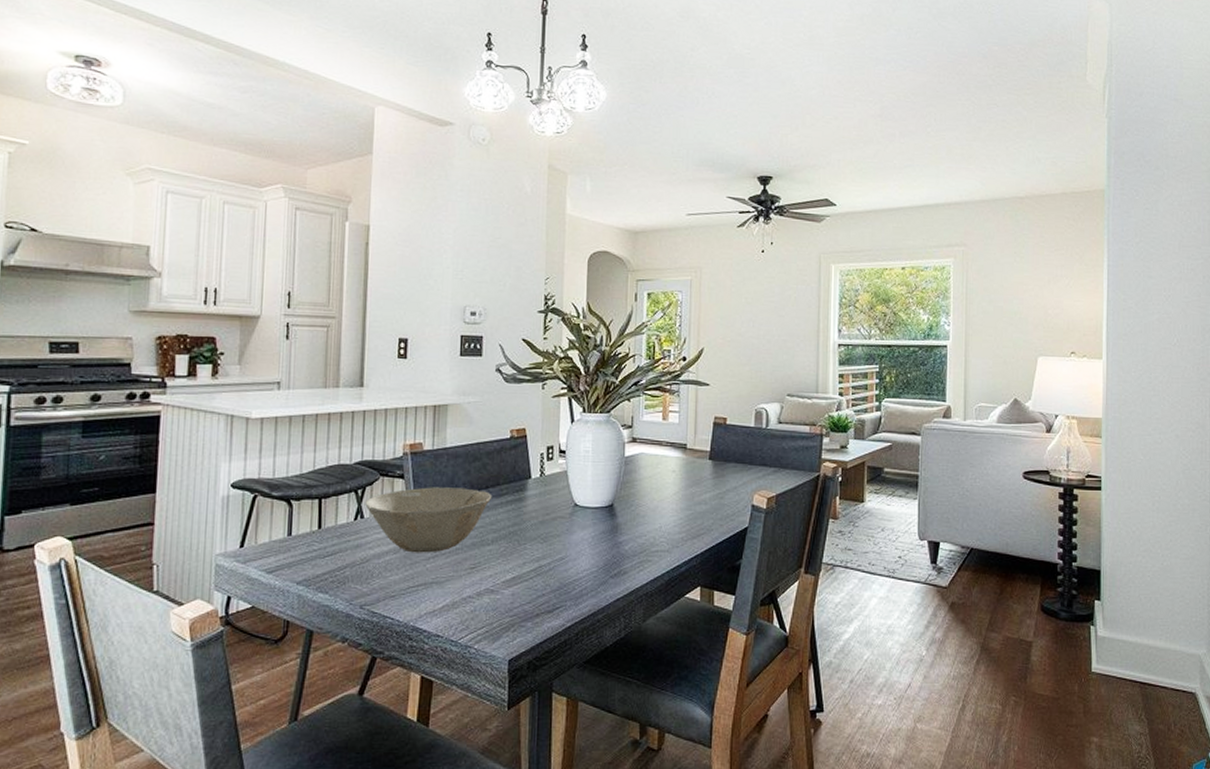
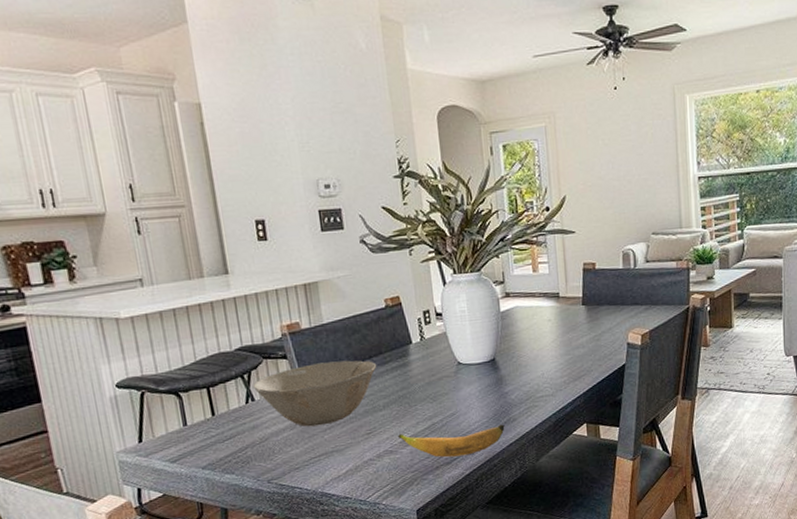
banana: none [502,573,614,606] -> present [398,424,505,458]

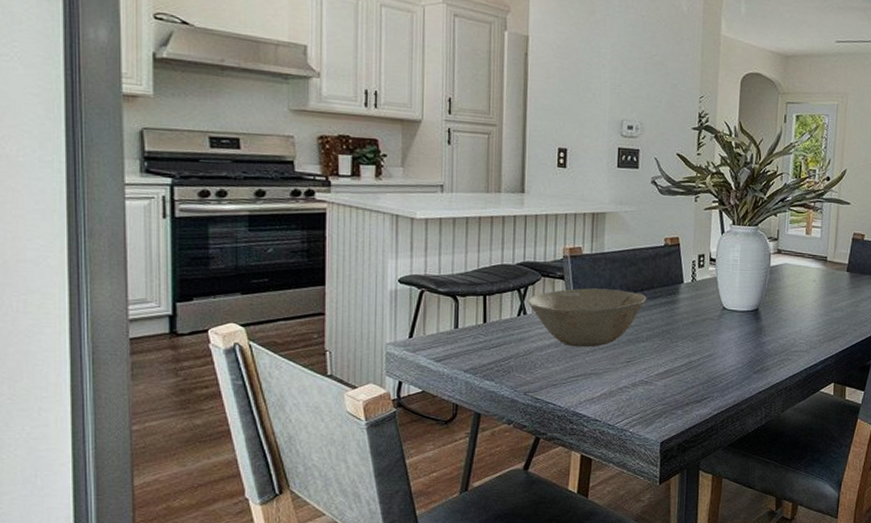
banana: present [398,424,505,458] -> none [655,367,757,397]

